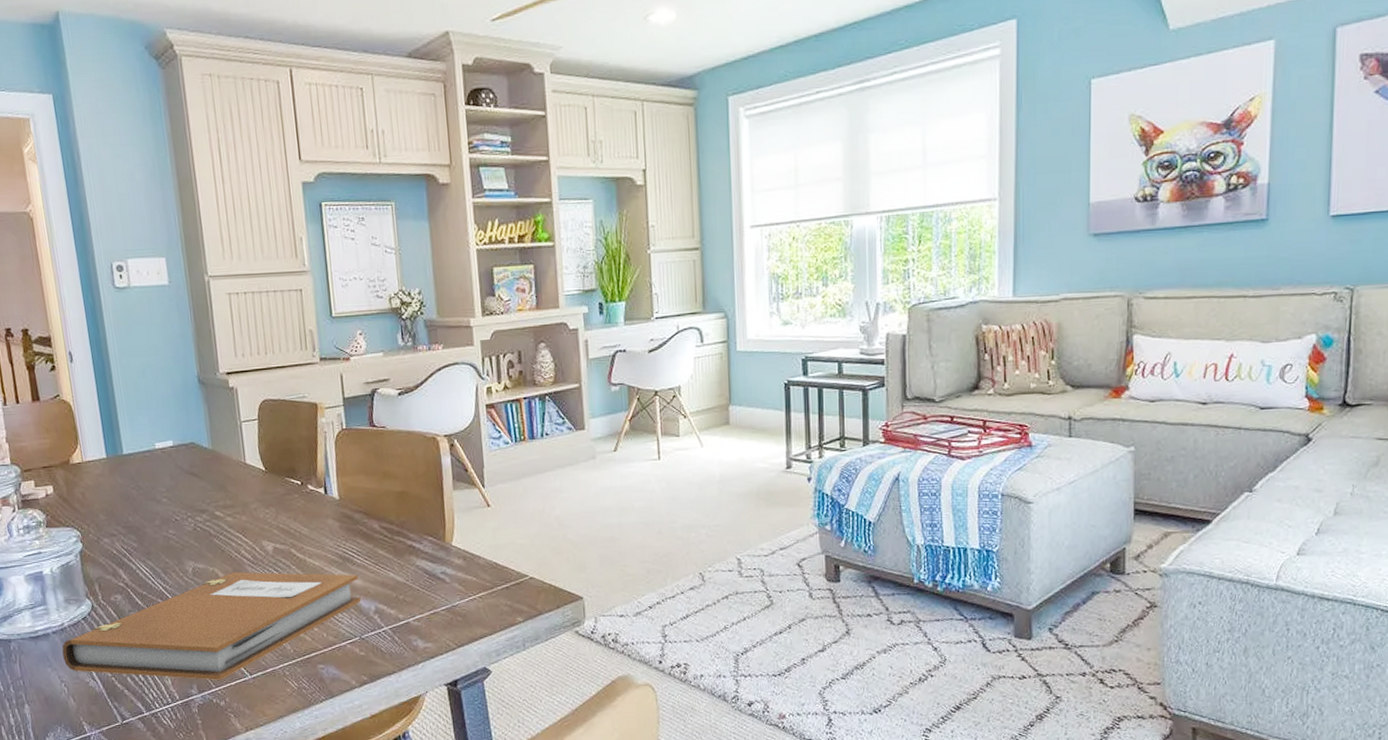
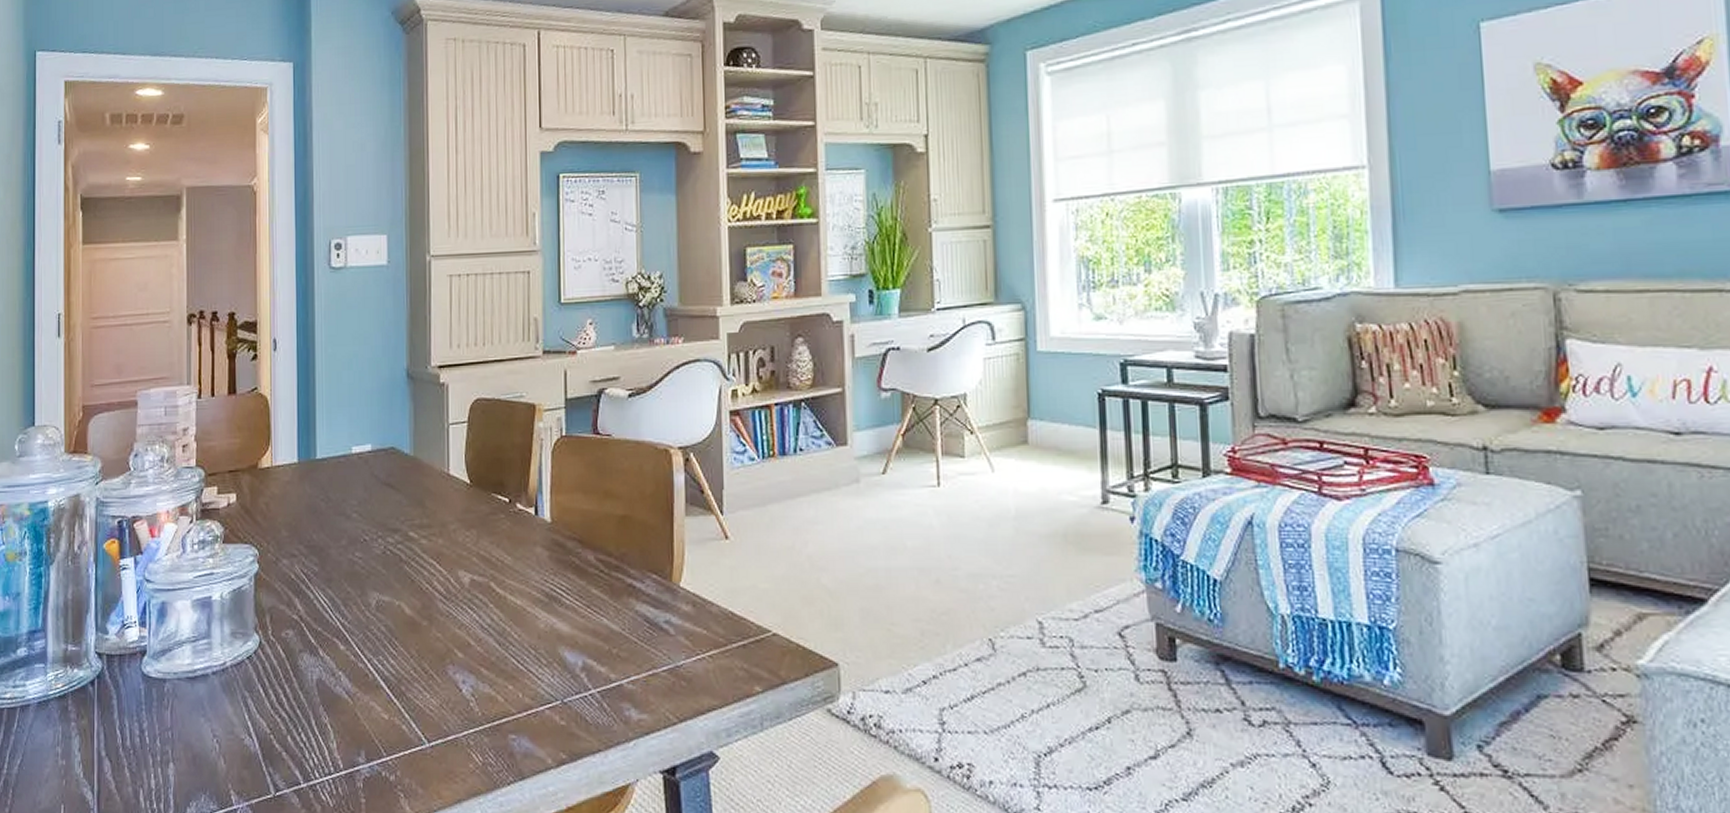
notebook: present [62,571,361,680] -> none [220,608,566,747]

